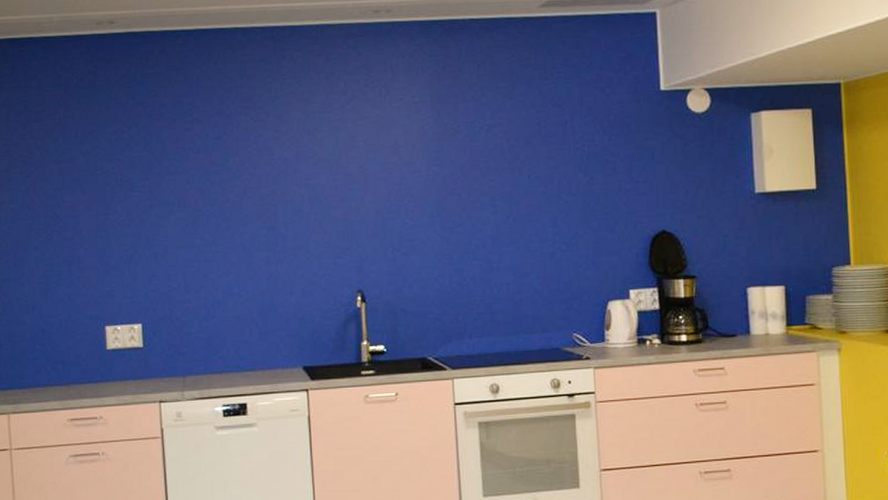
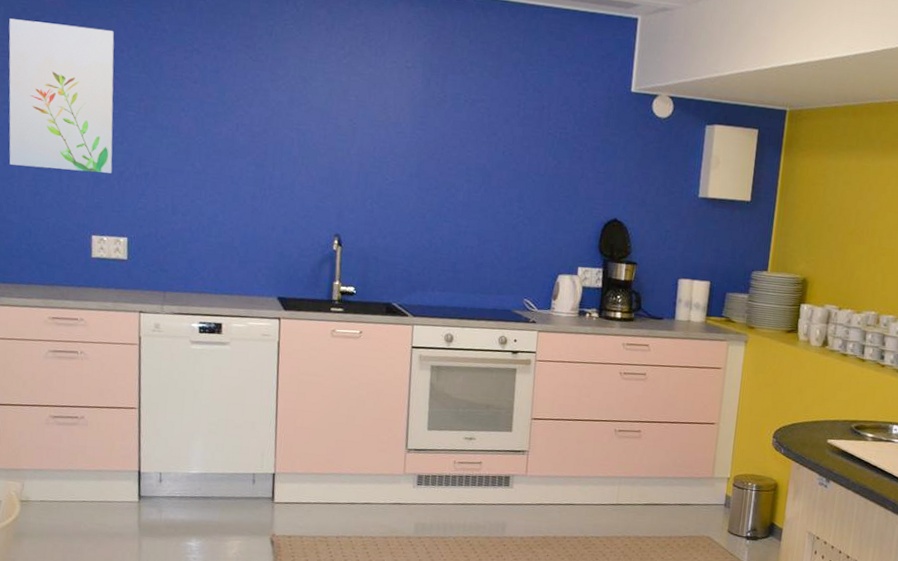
wall art: none [11,114,121,264] -> present [9,18,115,173]

